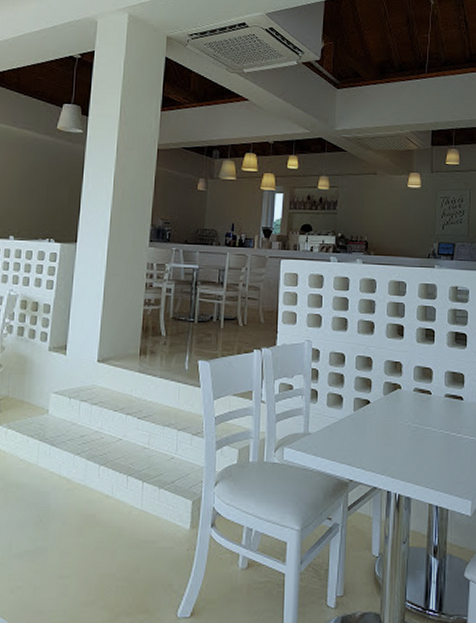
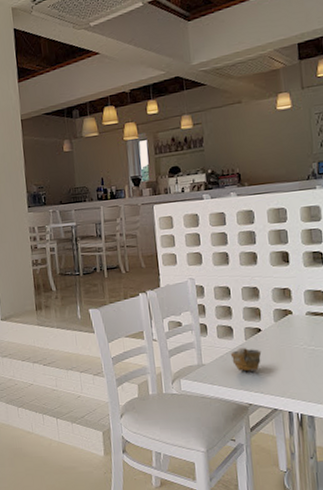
cup: none [337,418,368,445] -> present [230,347,262,372]

